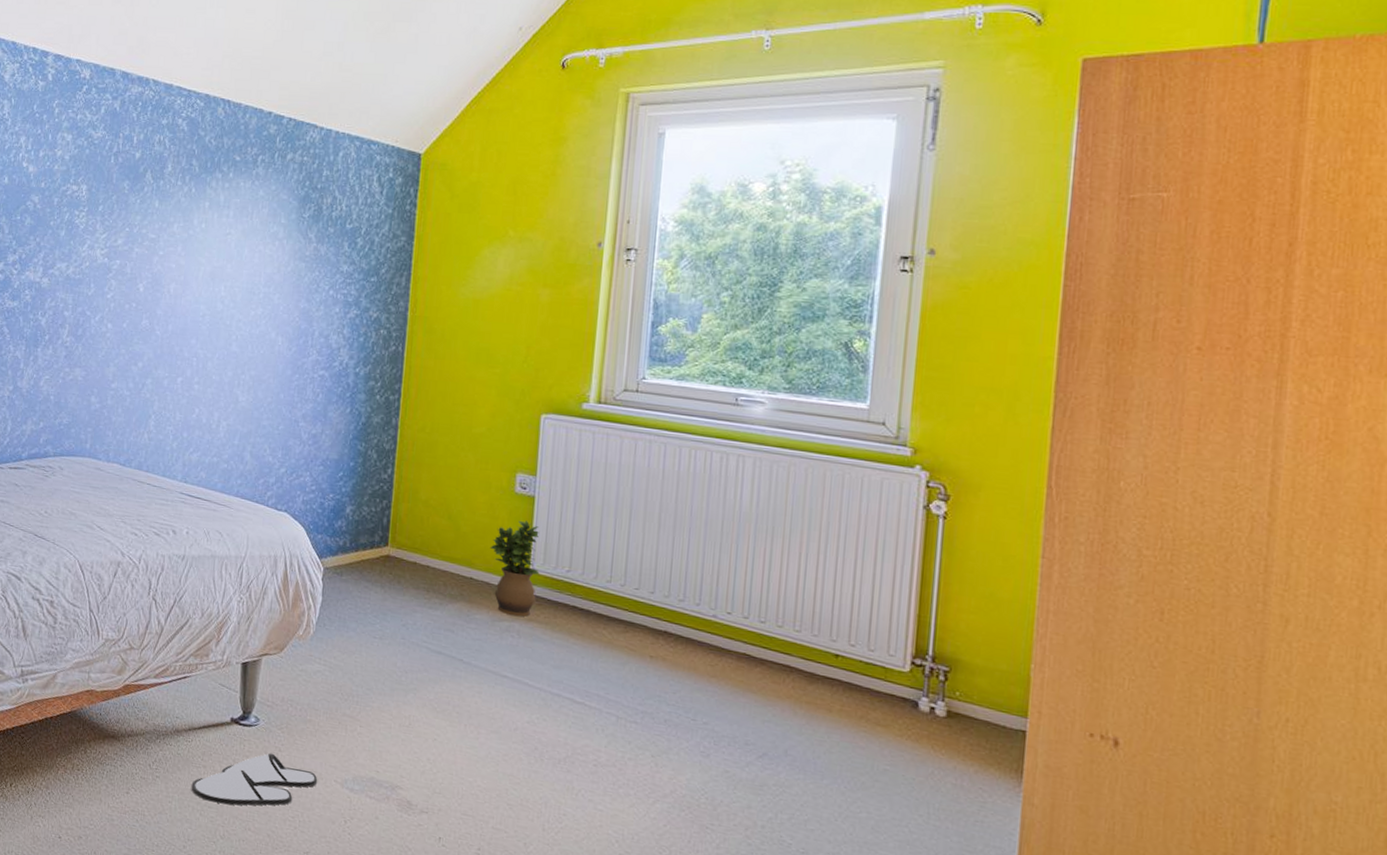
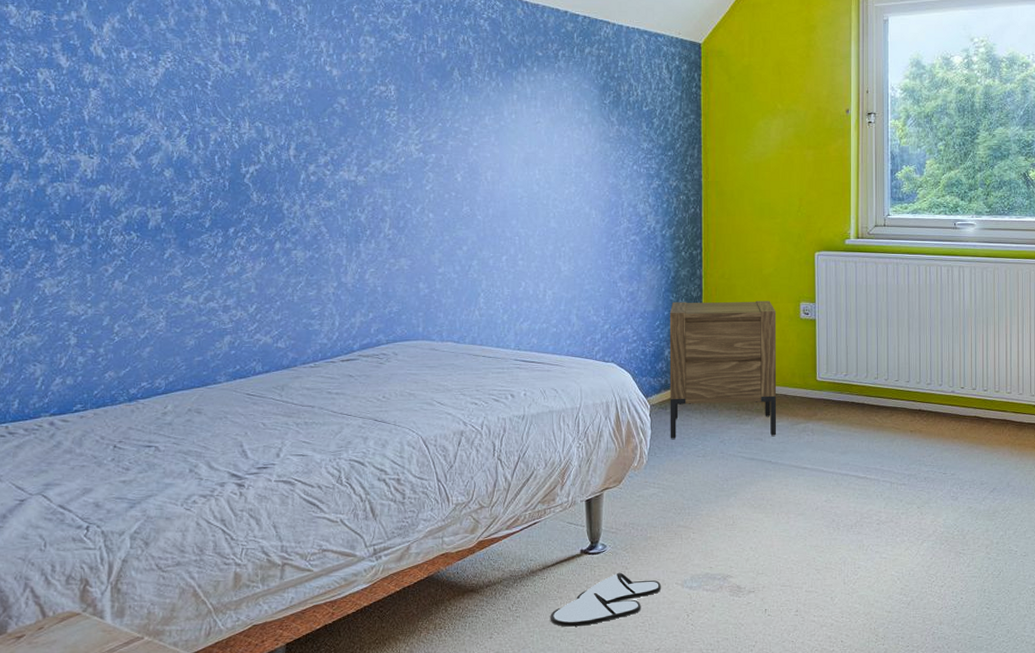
nightstand: none [343,452,486,631] -> present [669,300,777,440]
potted plant: present [490,520,540,617] -> none [784,340,824,418]

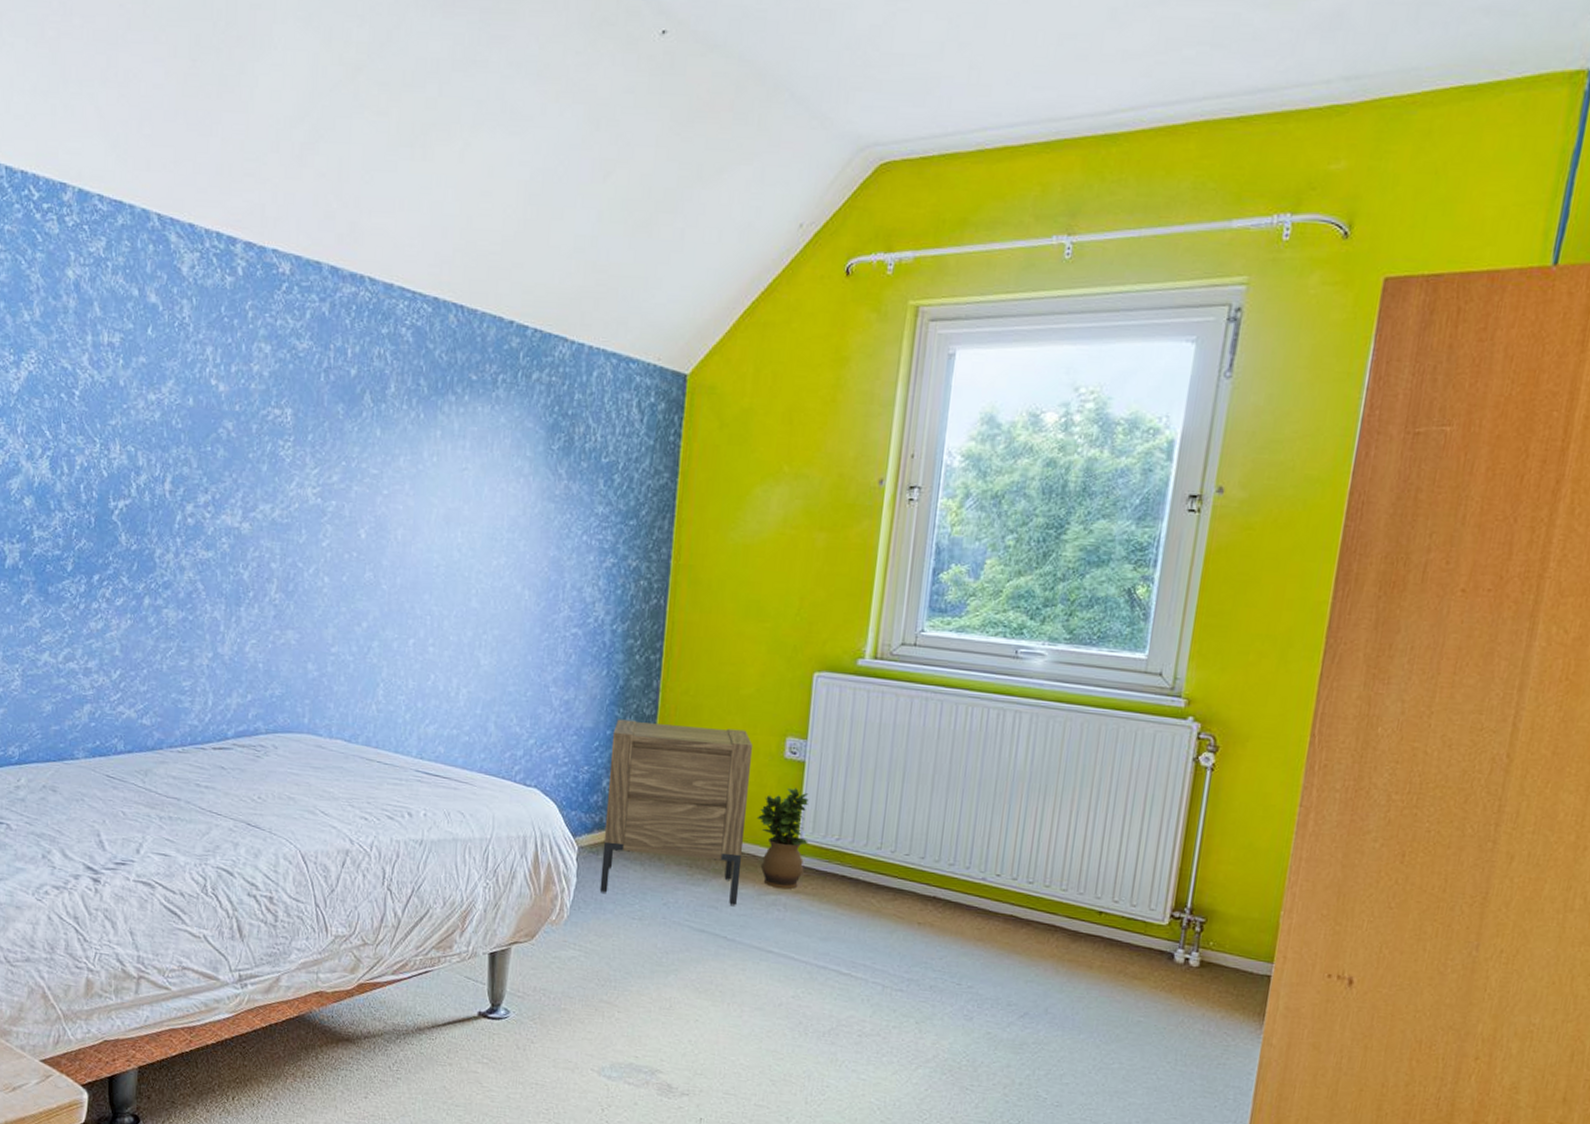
slippers: present [550,572,662,627] -> none [436,1045,573,1102]
potted plant: none [784,340,824,418] -> present [756,787,809,889]

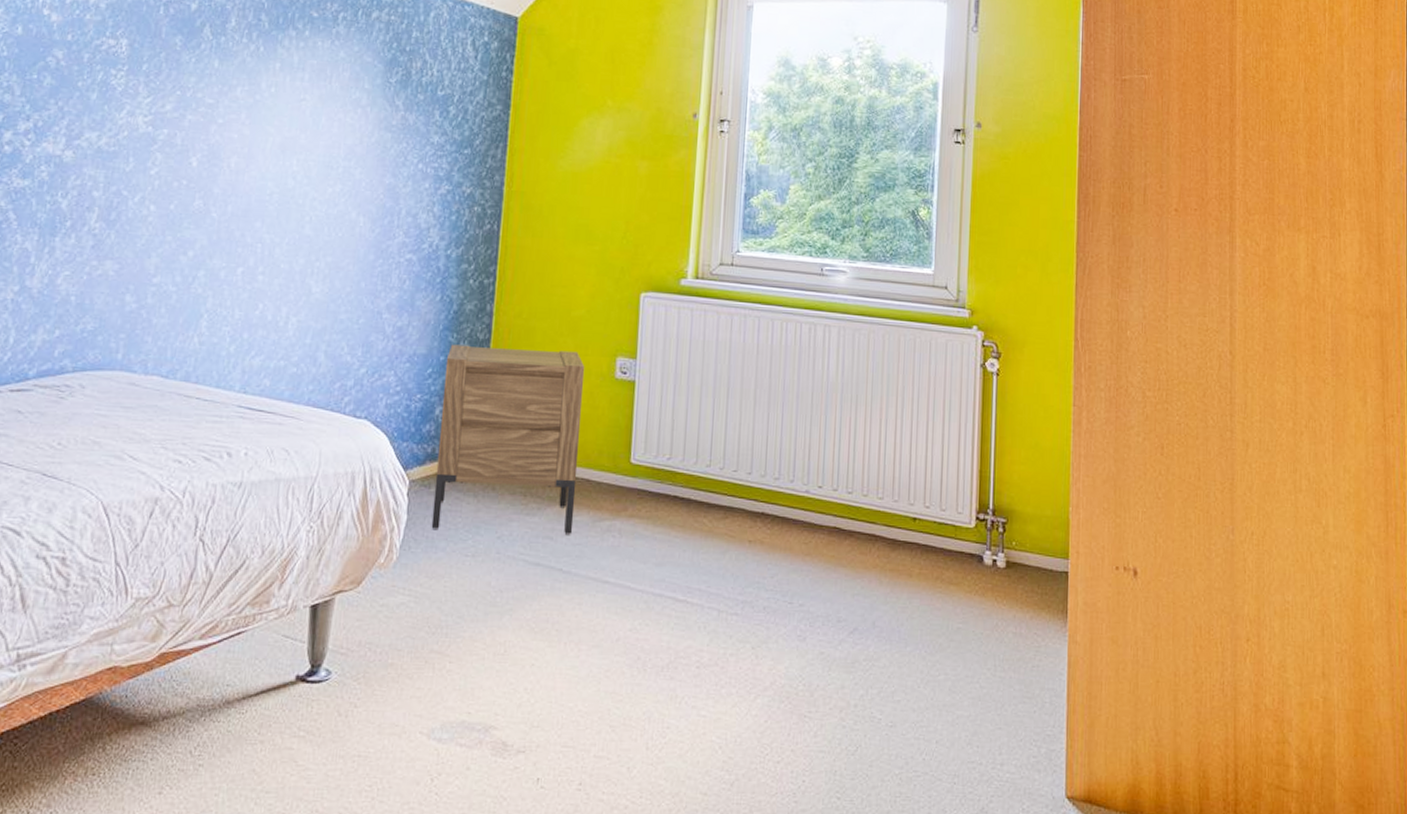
potted plant: present [756,787,809,889] -> none [590,408,641,514]

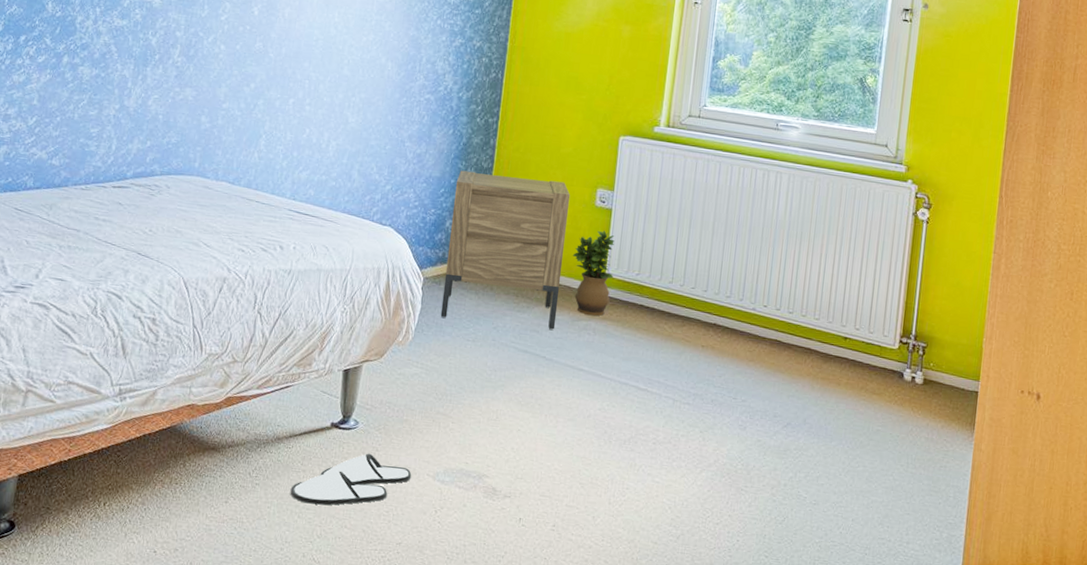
slippers: none [244,711,400,785] -> present [290,453,412,505]
potted plant: none [590,408,641,514] -> present [572,230,615,316]

